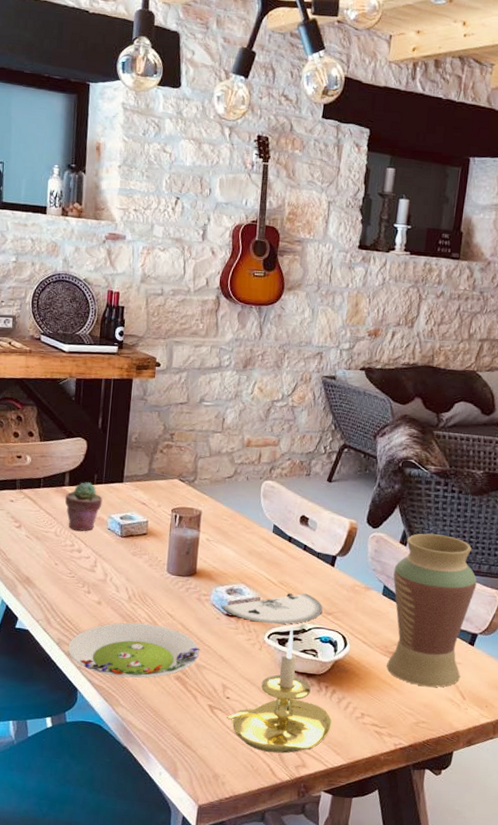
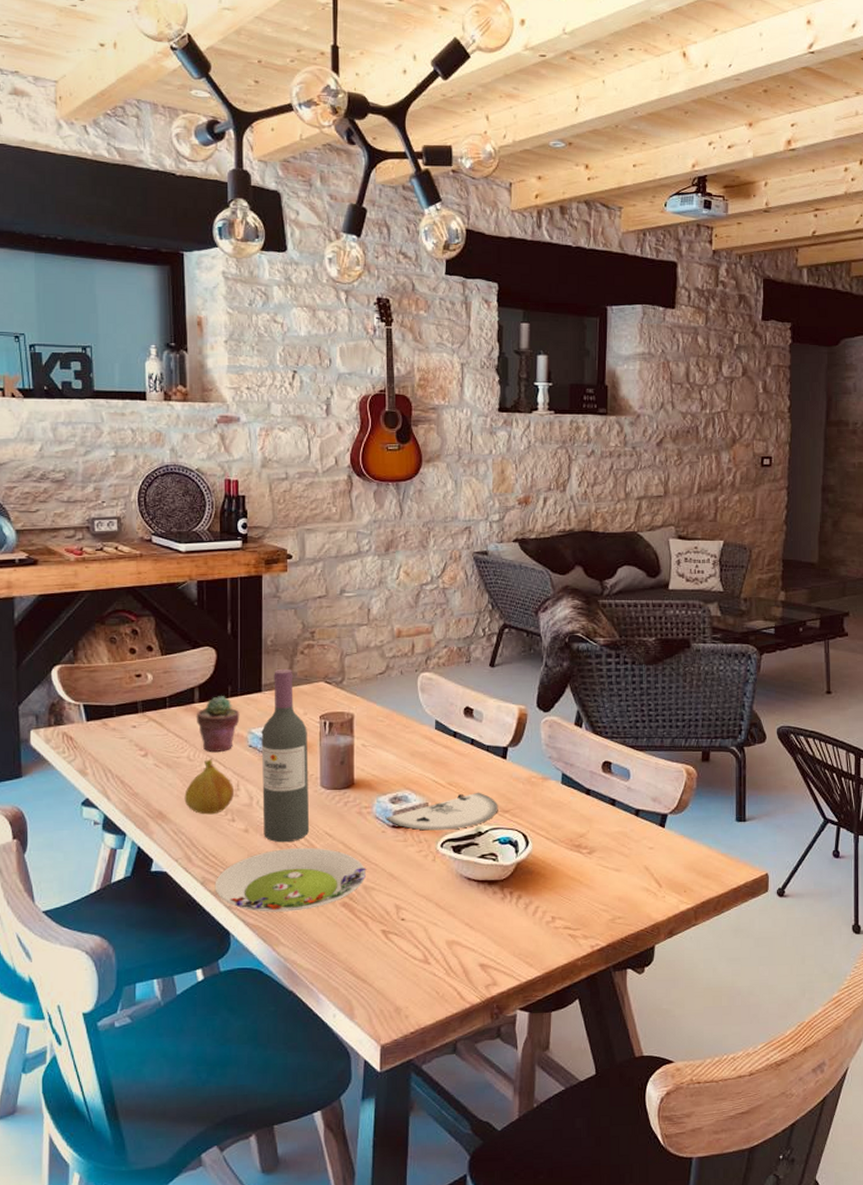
fruit: none [49,536,92,585] -> present [184,759,233,815]
wine bottle: none [114,463,160,618] -> present [261,668,310,843]
candle holder: present [227,629,333,753] -> none [404,833,522,974]
vase: present [387,533,477,687] -> none [571,711,661,879]

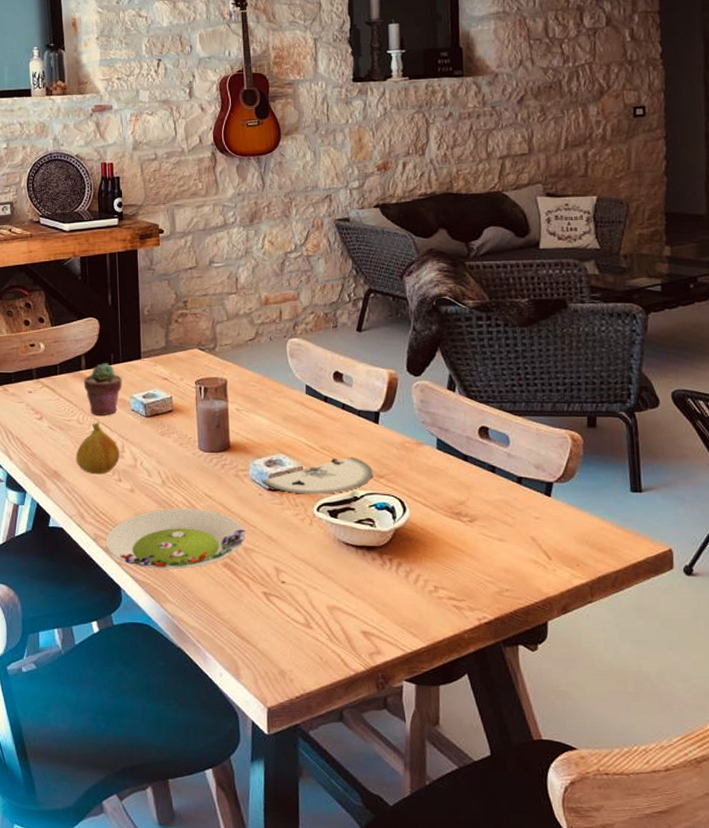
wine bottle: present [261,668,310,843] -> none [142,336,190,503]

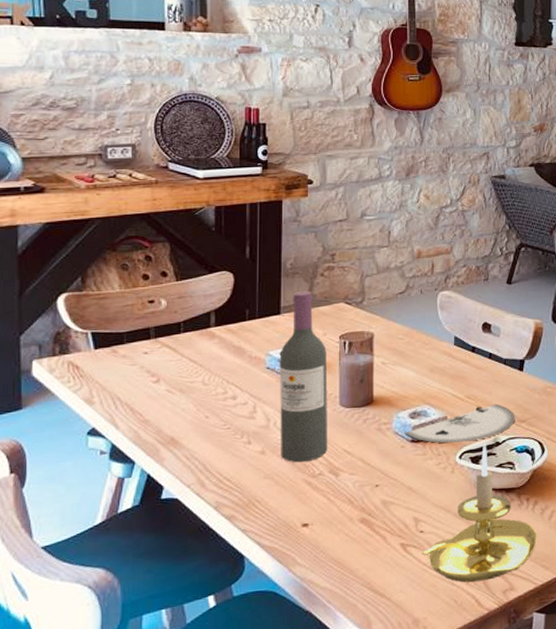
fruit: present [76,422,119,475] -> none [198,382,250,439]
potted succulent: present [83,363,122,416] -> none [211,319,258,376]
salad plate: present [105,509,246,570] -> none [229,466,386,533]
wine bottle: none [142,336,190,503] -> present [279,290,328,463]
candle holder: none [285,498,404,640] -> present [422,444,538,583]

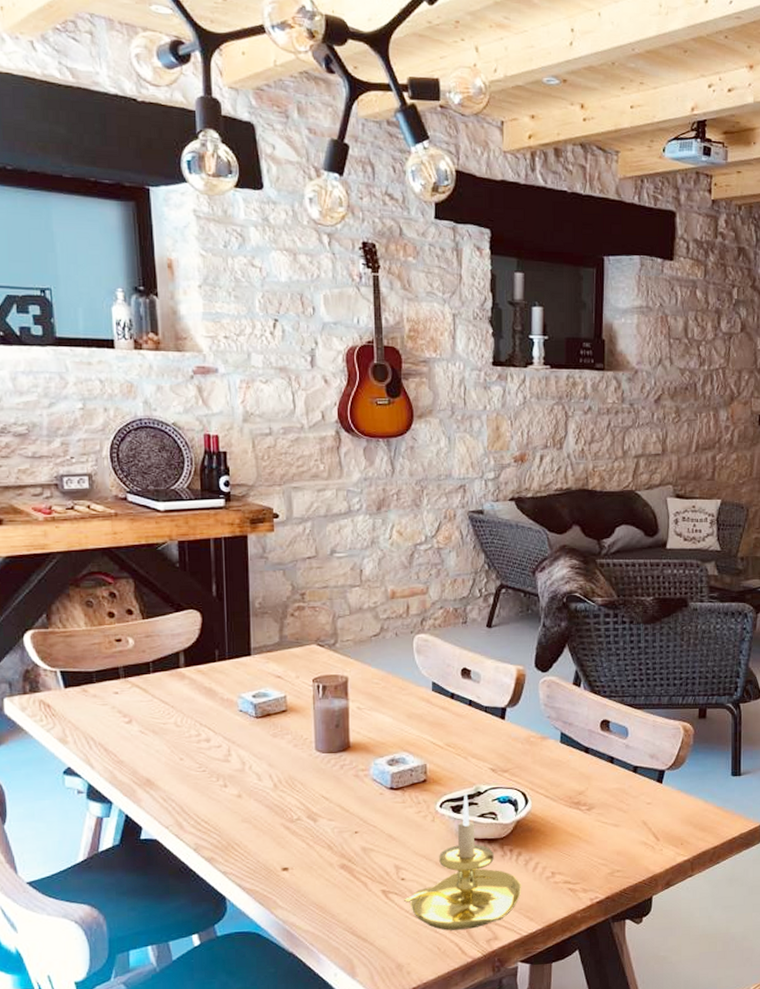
wine bottle: present [279,290,328,463] -> none [252,631,305,807]
plate: present [404,404,515,443] -> none [383,752,497,792]

